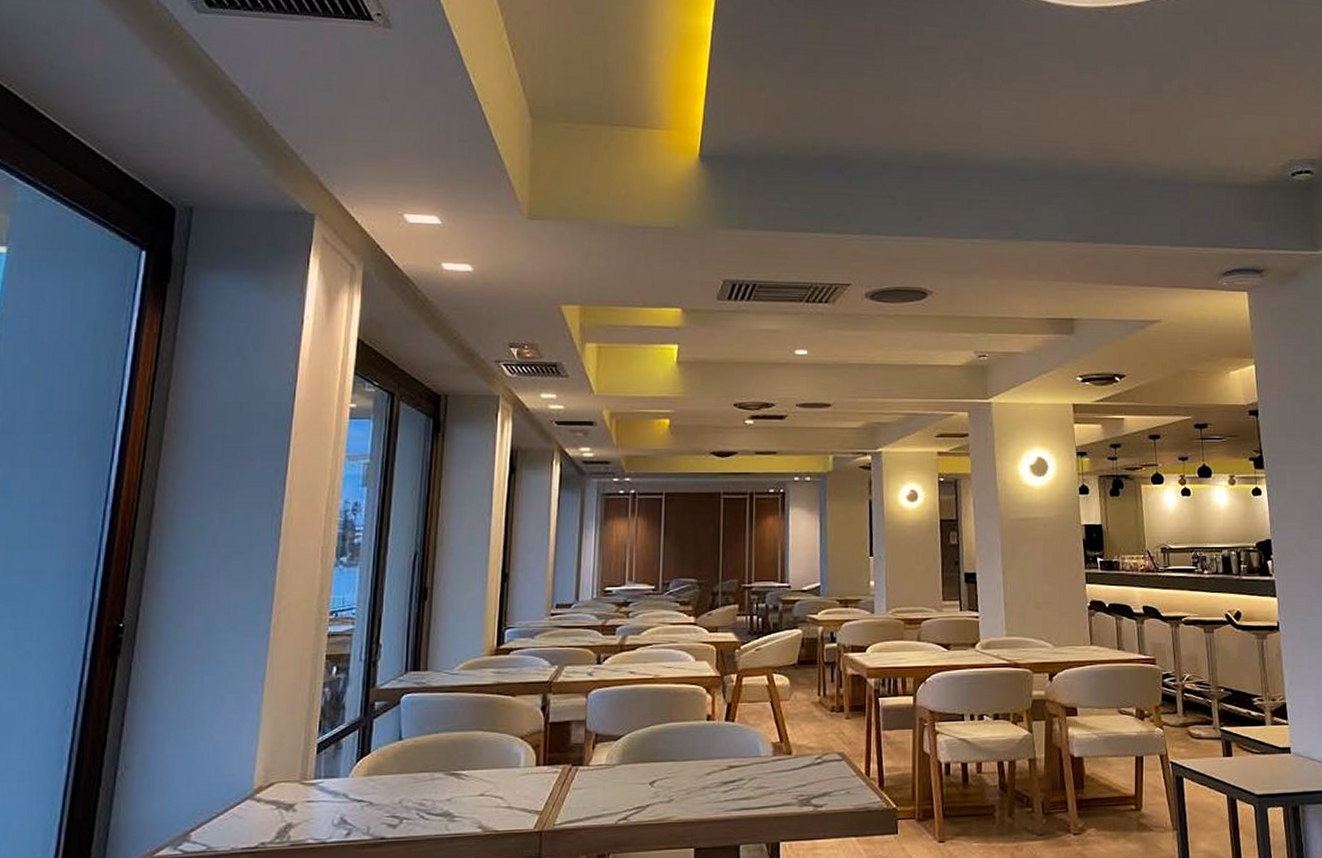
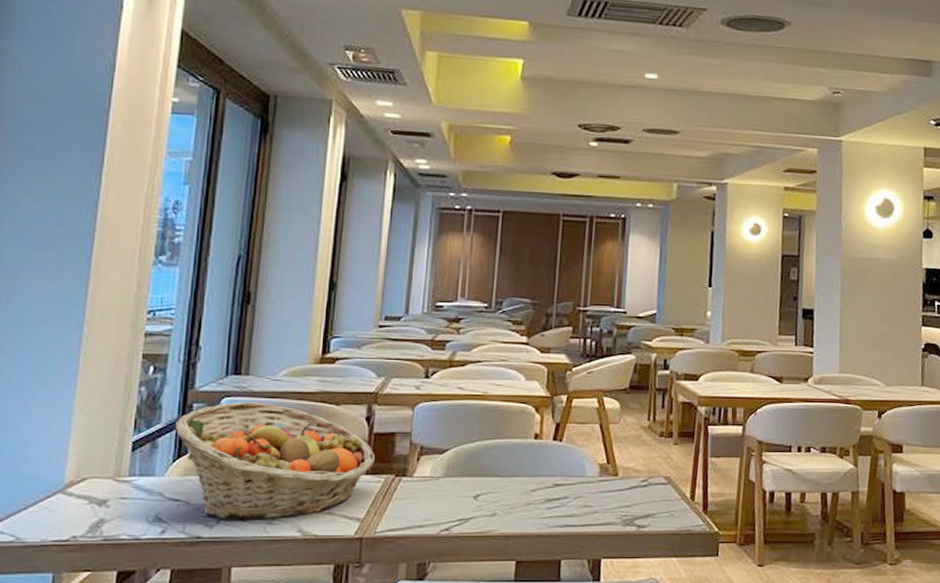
fruit basket: none [359,697,551,819] -> present [176,402,375,520]

